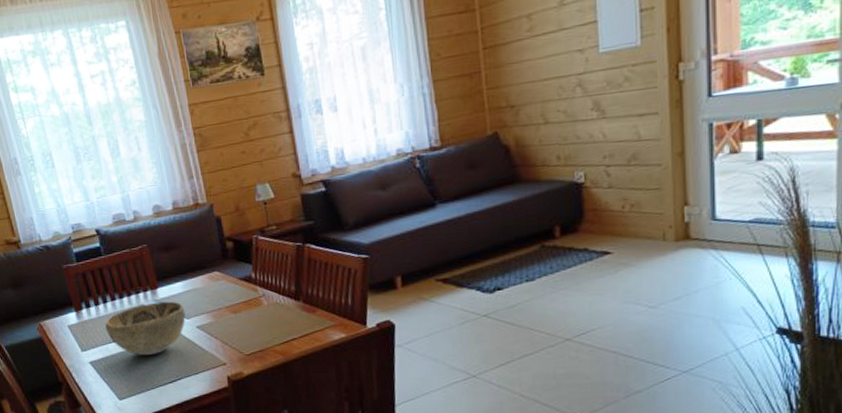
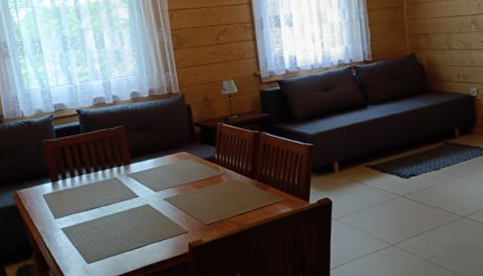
decorative bowl: present [105,301,186,356] -> none [79,176,154,224]

